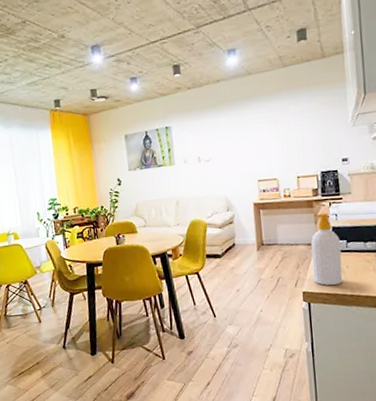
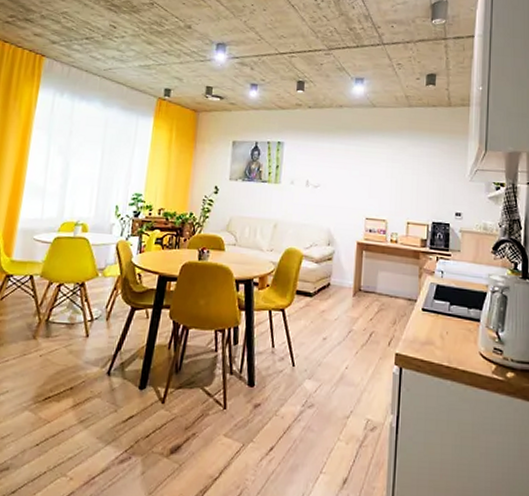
soap bottle: present [311,212,343,286] -> none [409,267,443,352]

